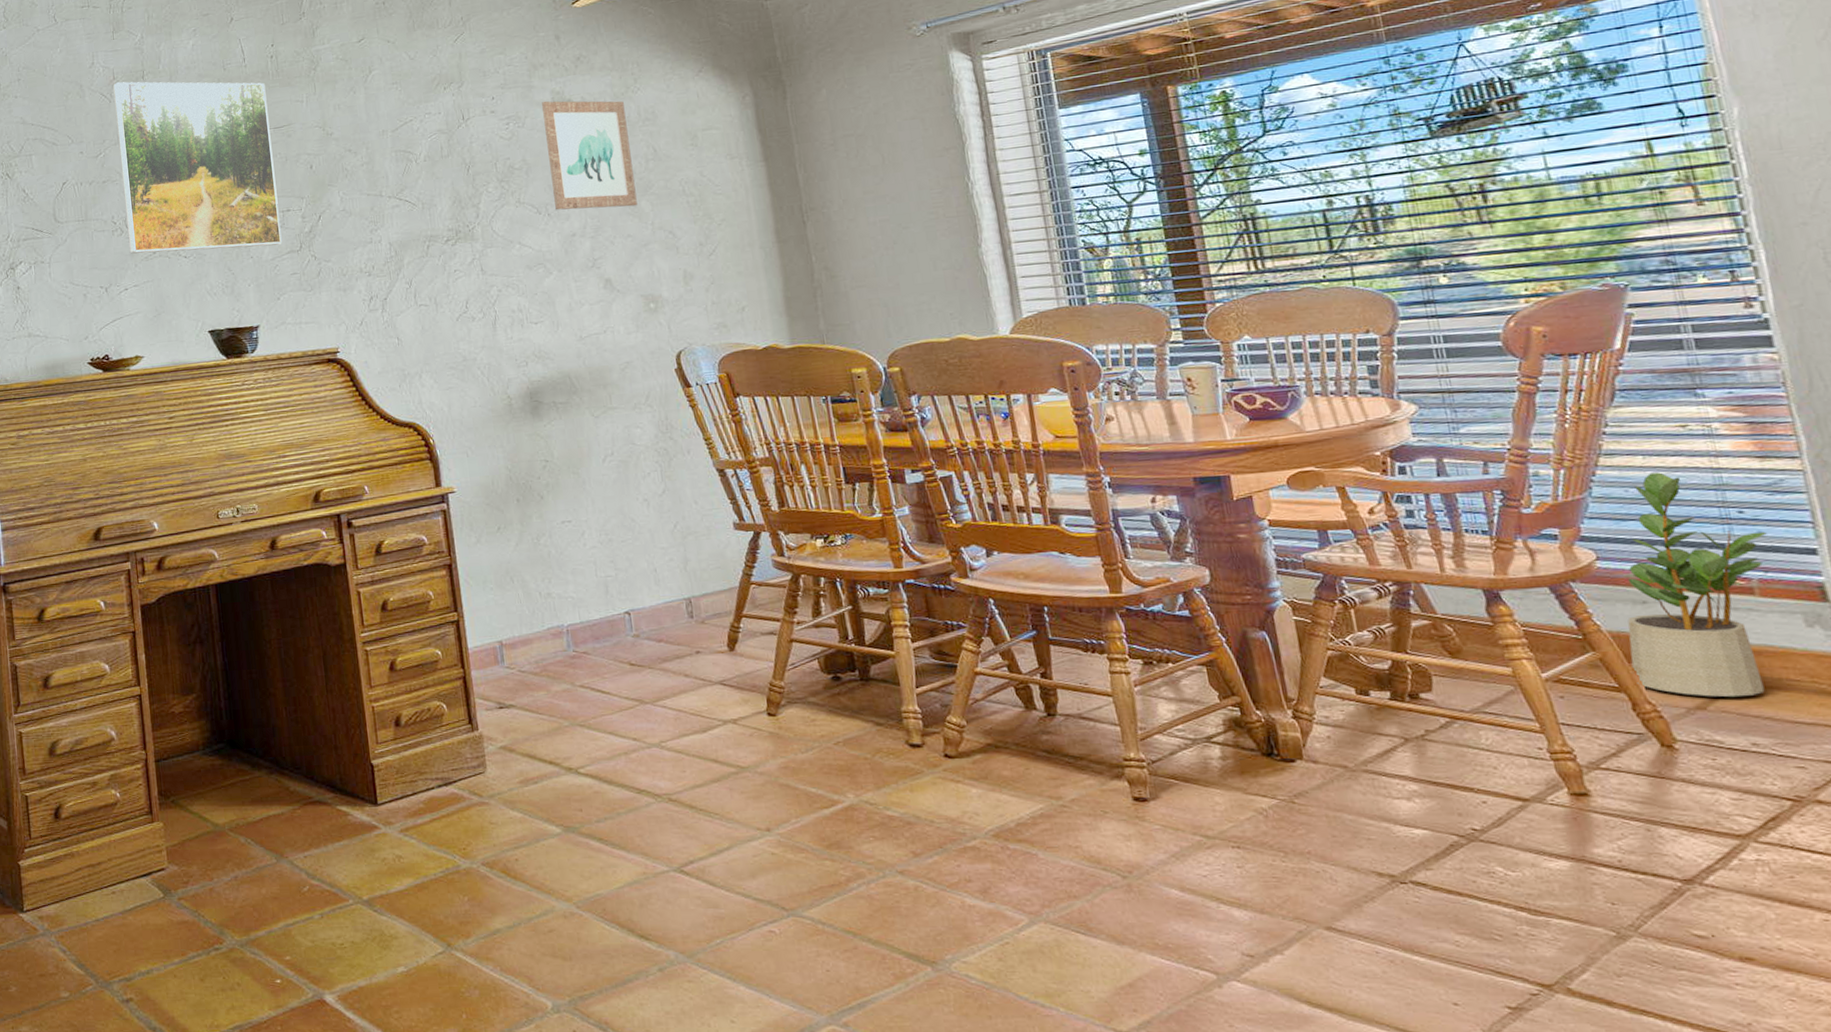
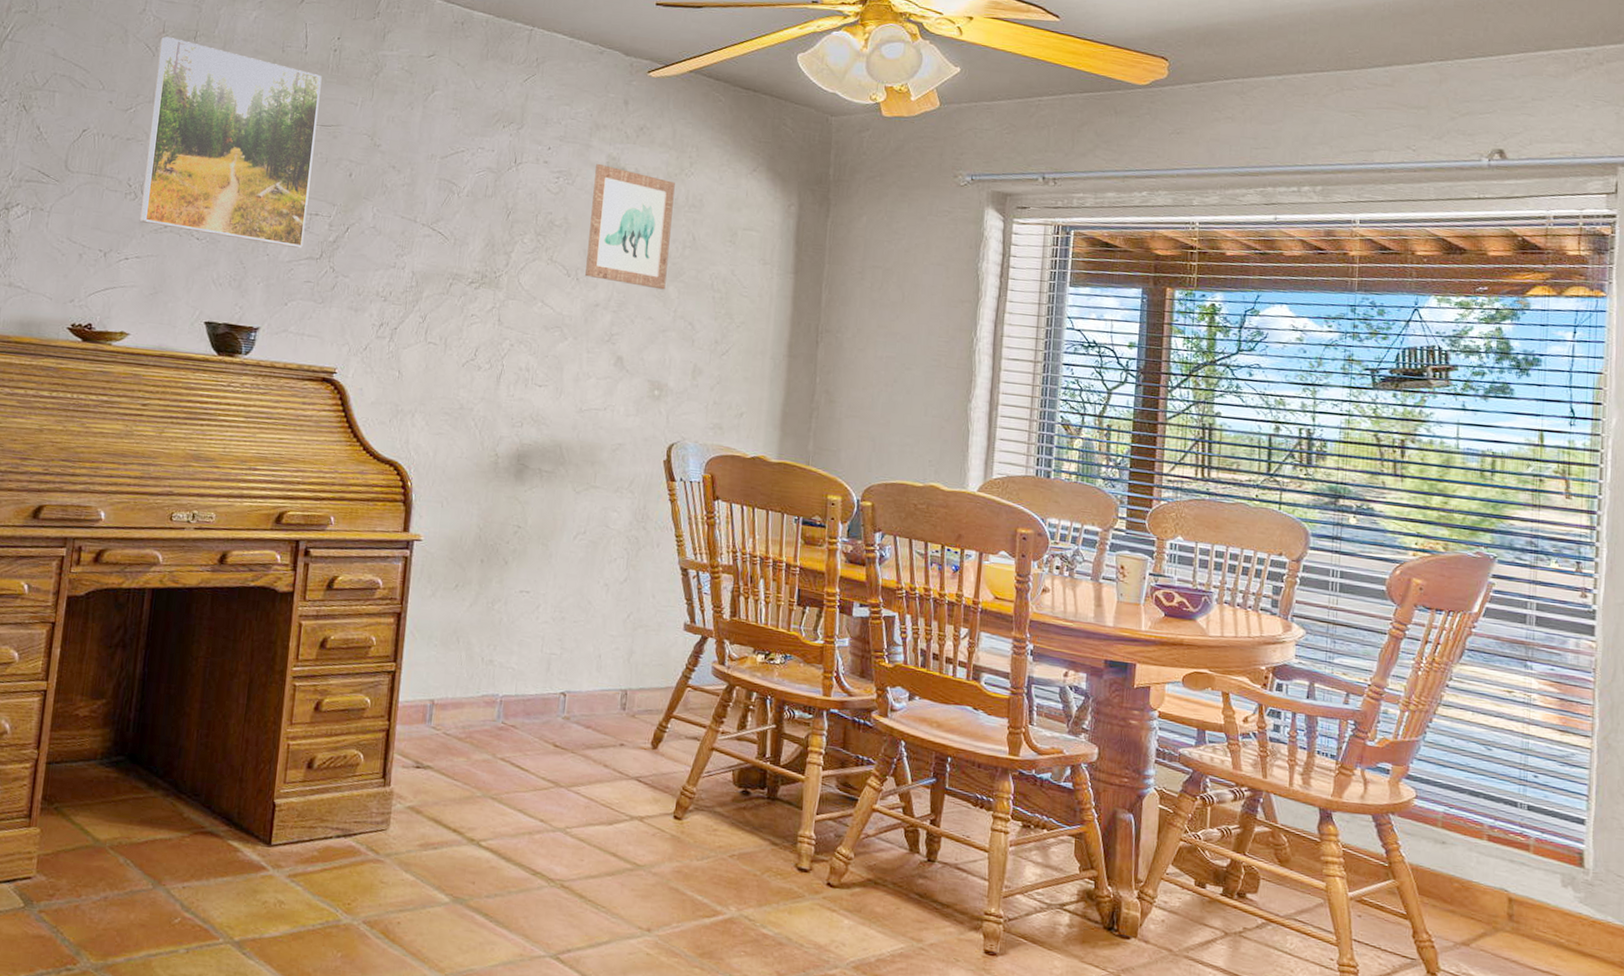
potted plant: present [1627,472,1767,698] -> none [1419,728,1551,940]

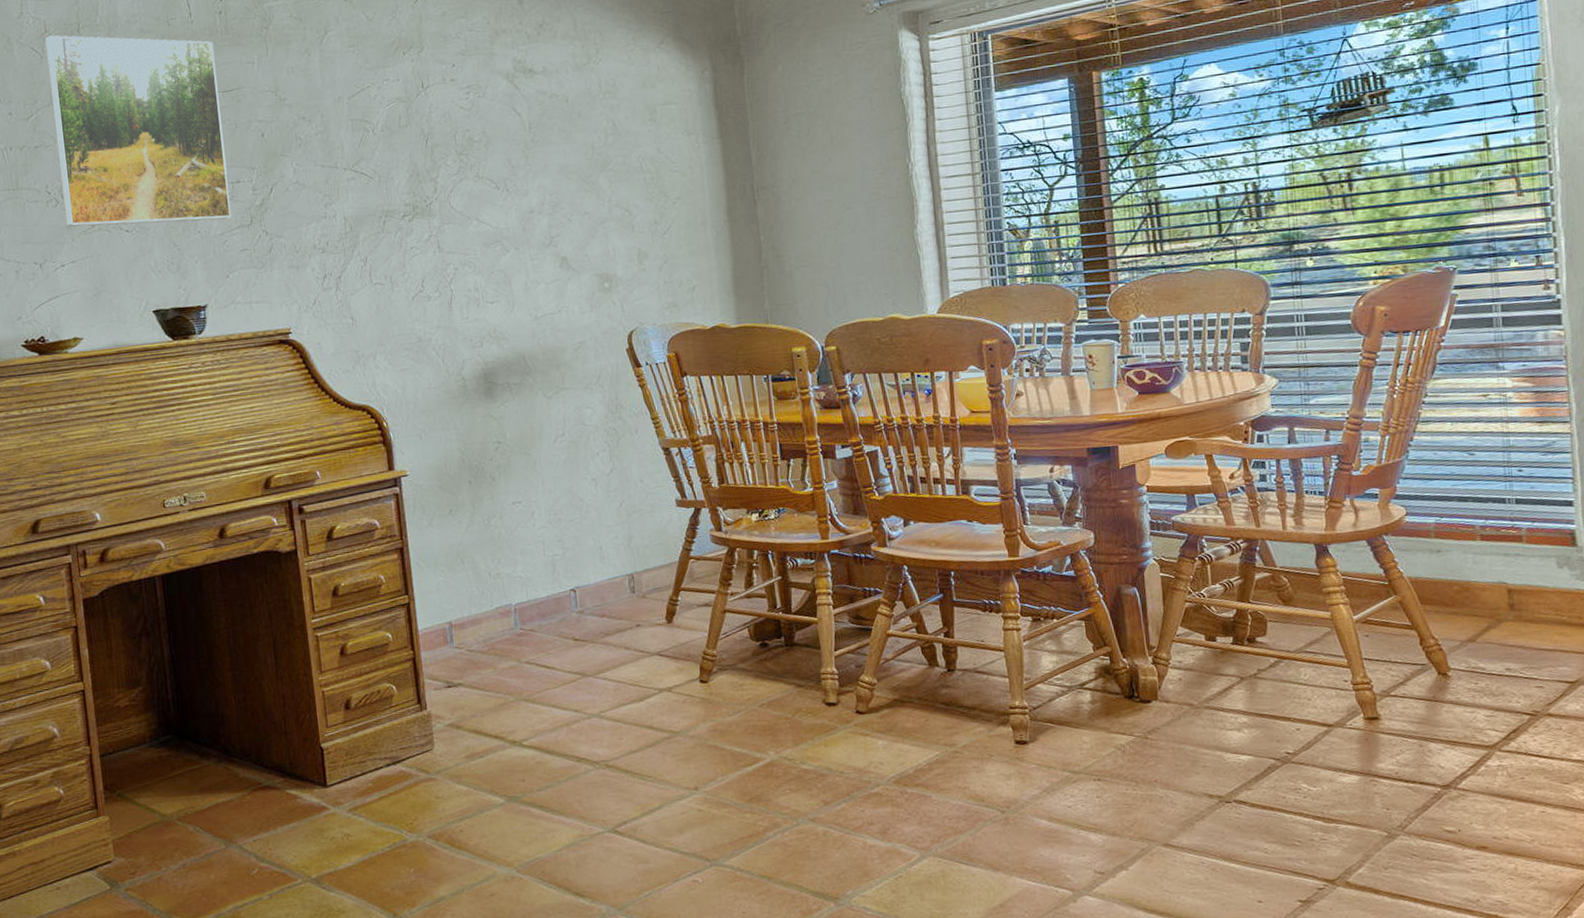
wall art: present [585,163,675,290] -> none [503,69,596,186]

